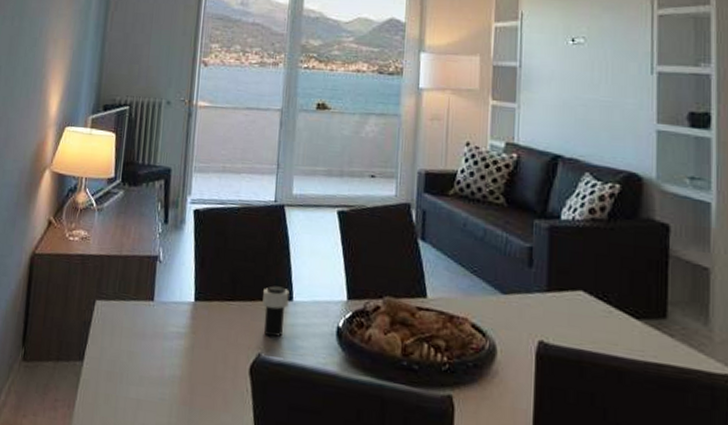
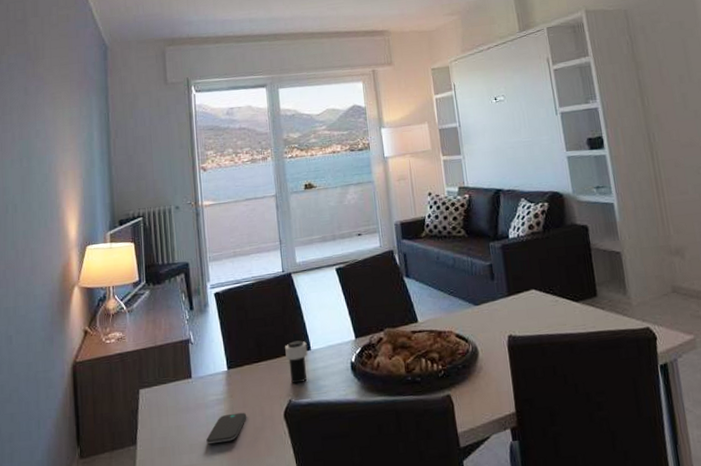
smartphone: none [158,352,208,384] -> present [206,412,247,445]

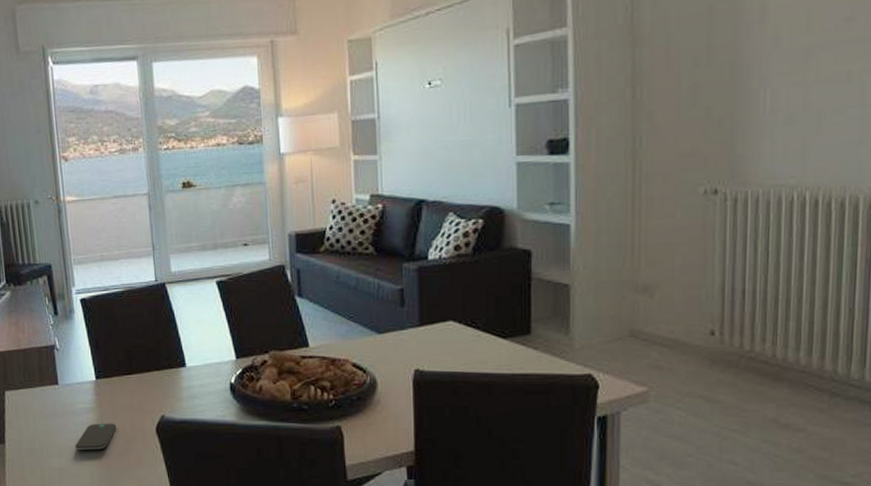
cup: present [285,340,308,384] -> none [158,356,183,400]

